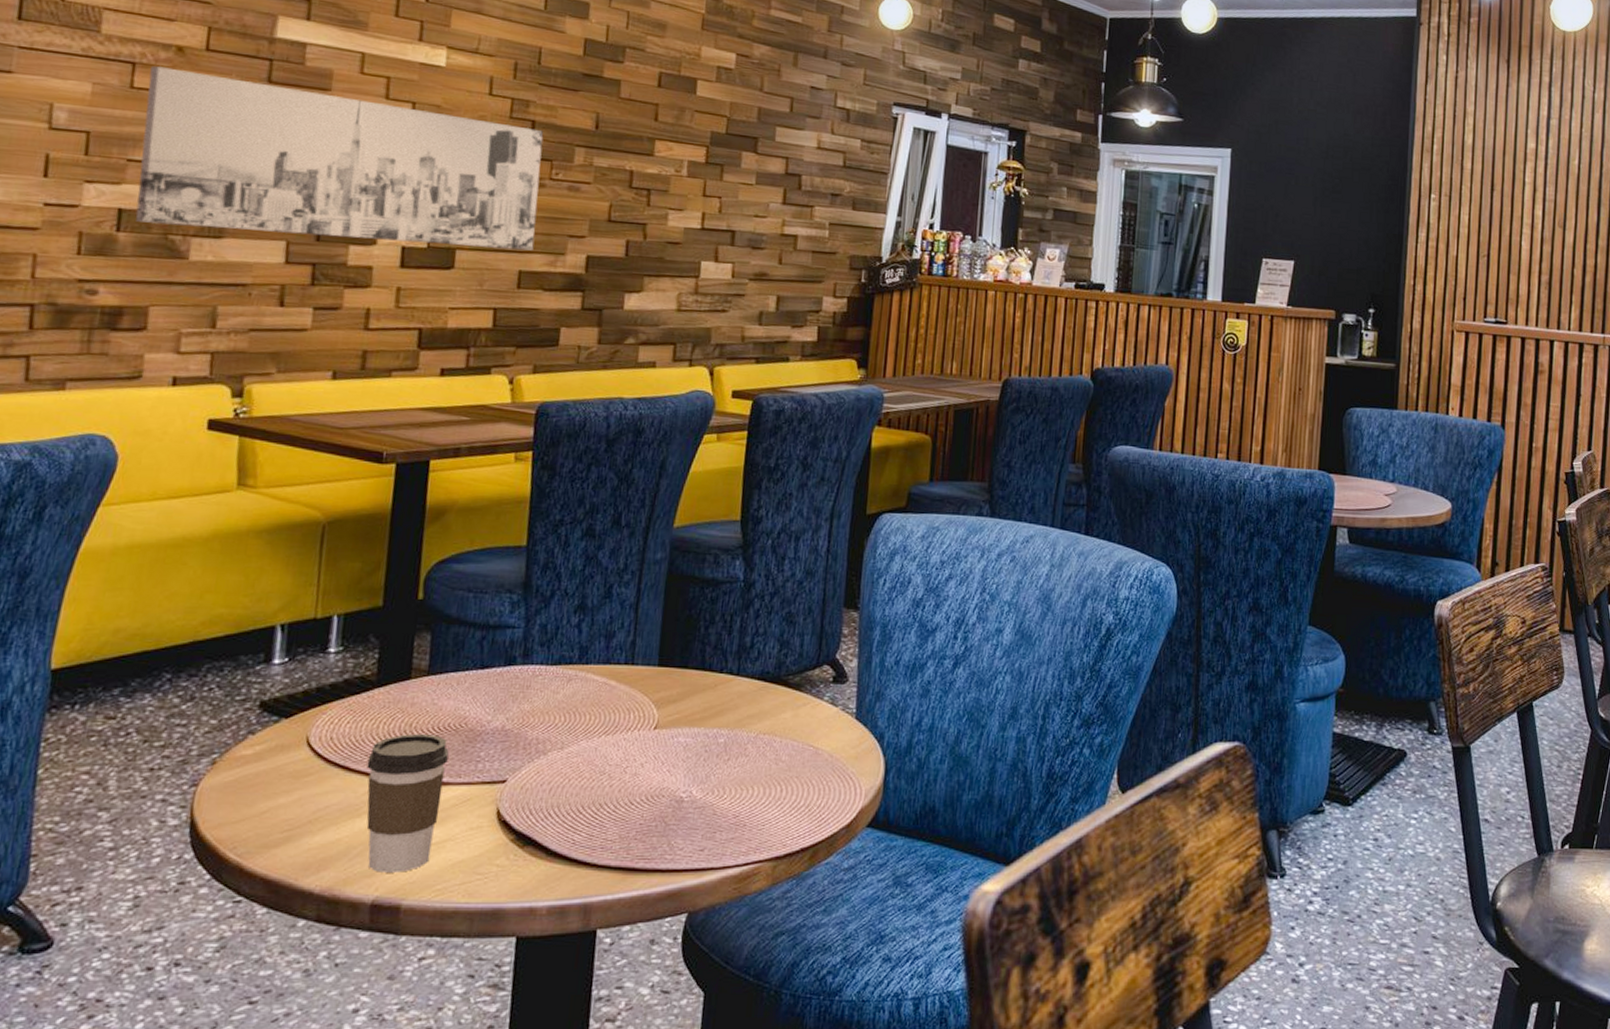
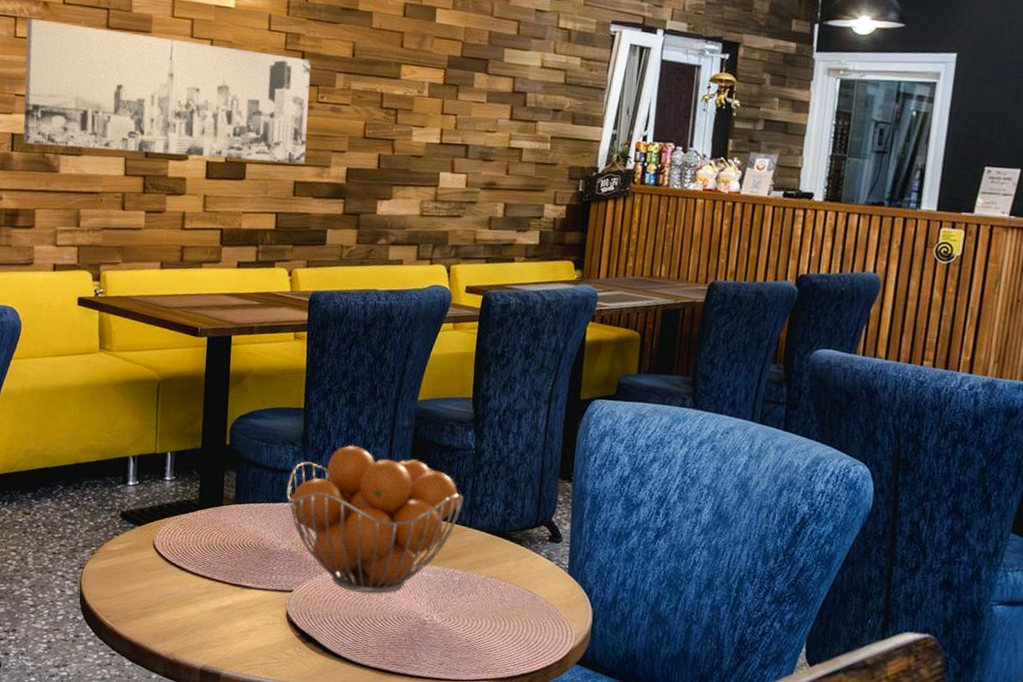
coffee cup: present [366,733,449,873] -> none [194,547,251,650]
fruit basket: none [499,587,730,772] -> present [286,445,463,594]

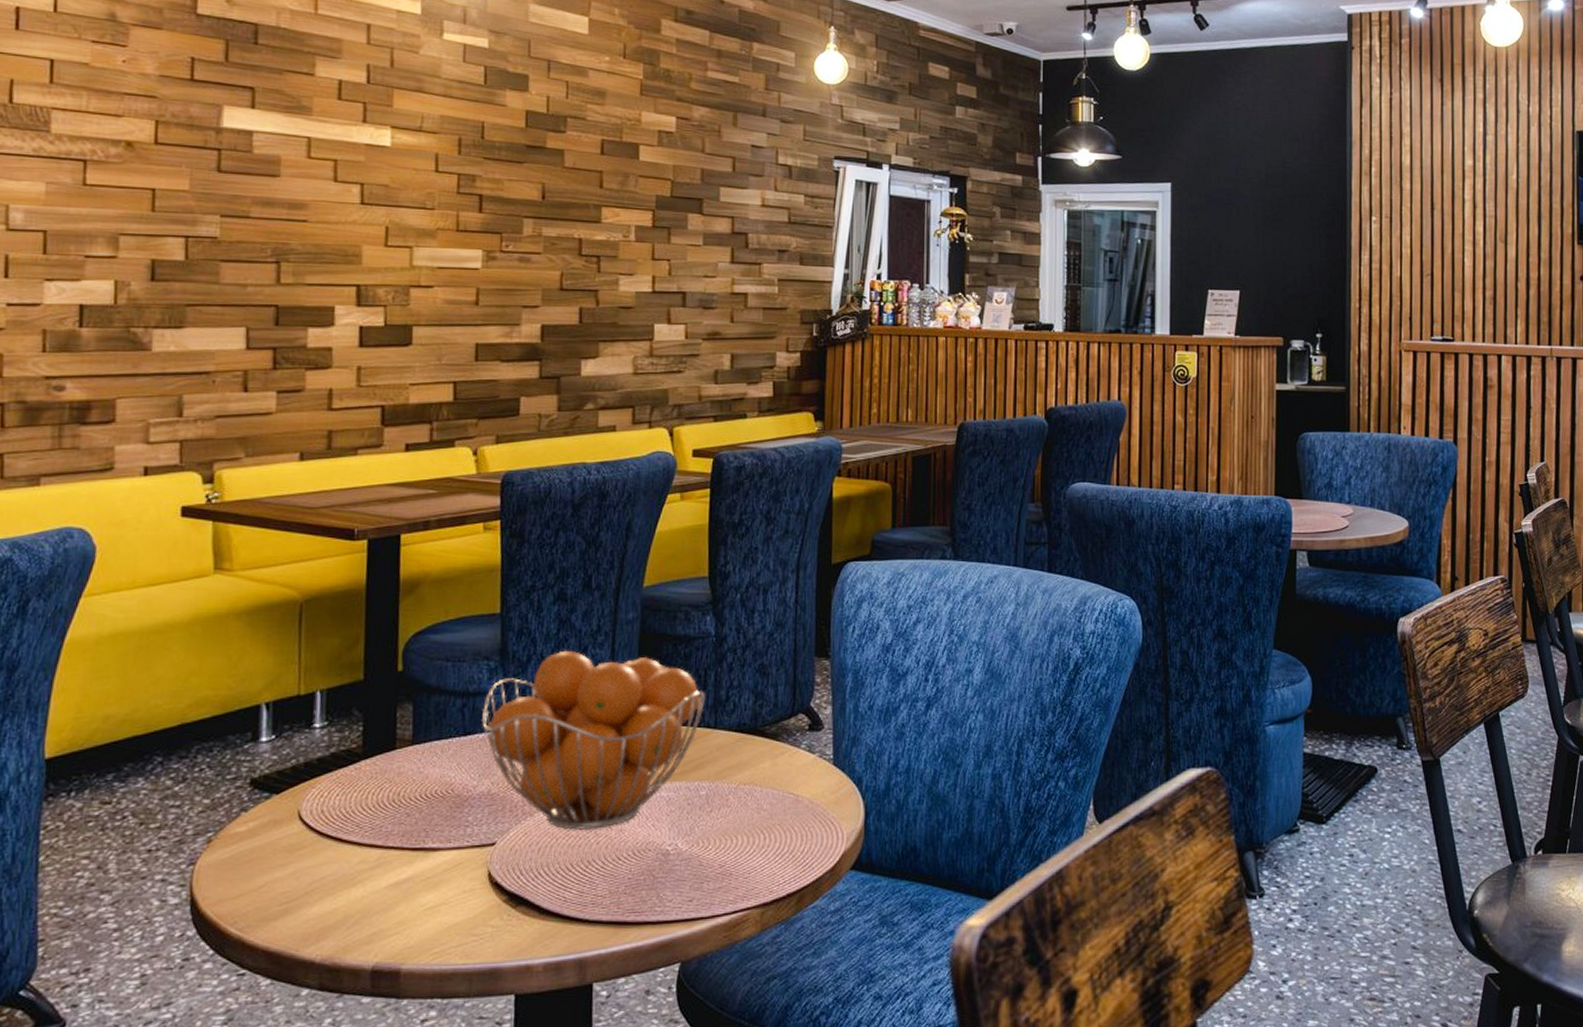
wall art: present [23,19,311,164] -> none [96,162,492,323]

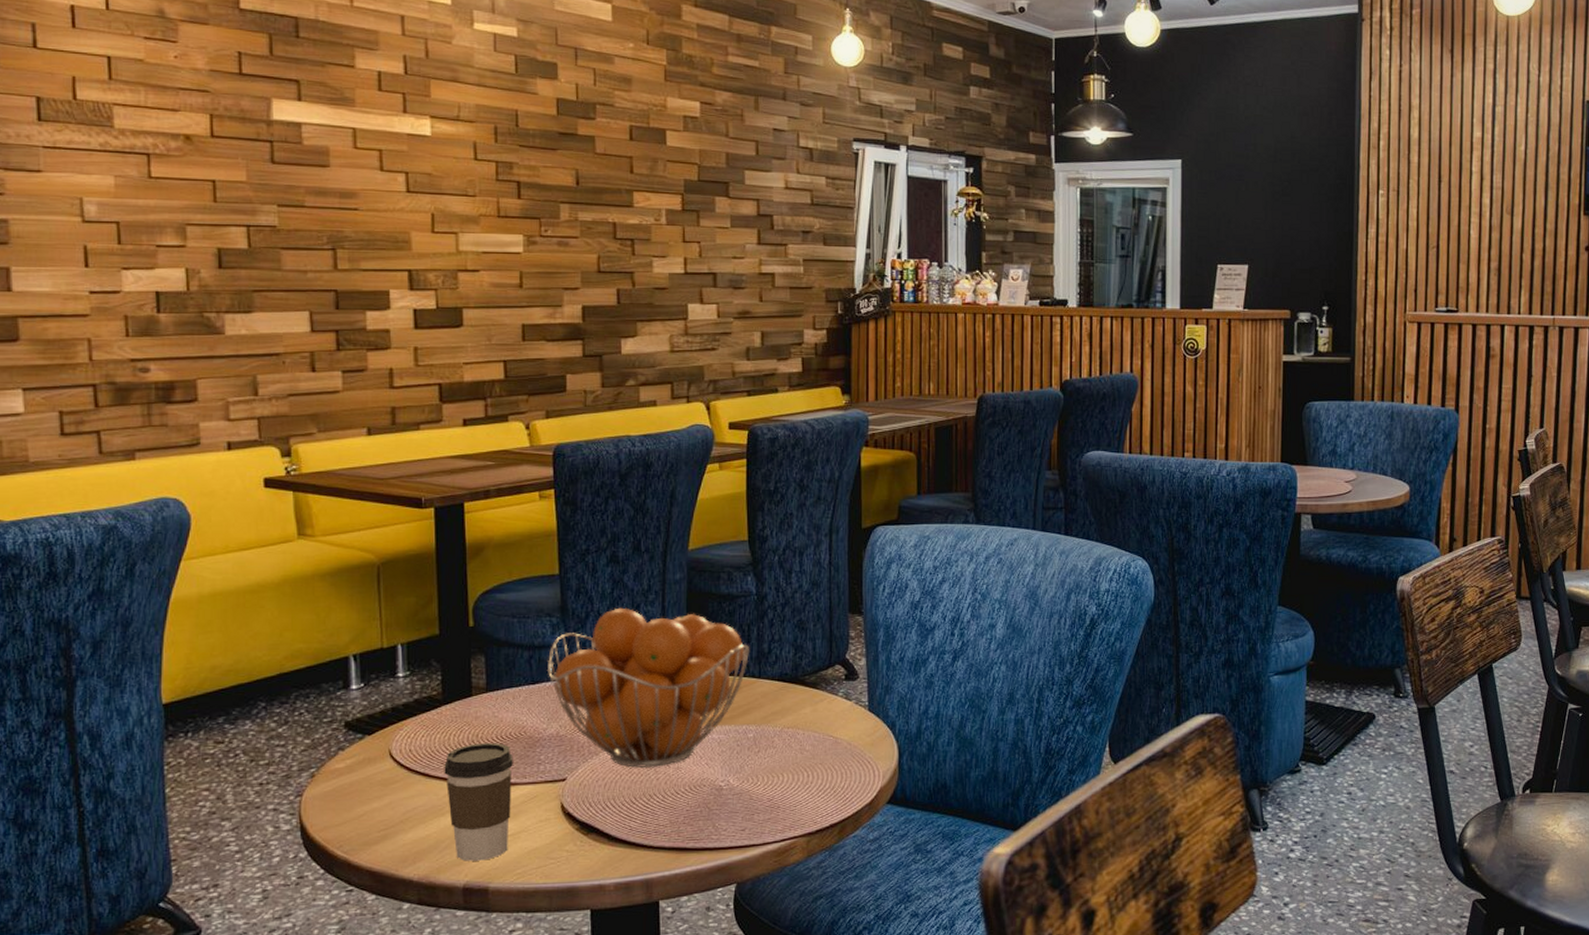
coffee cup: none [358,801,438,939] -> present [444,742,513,861]

